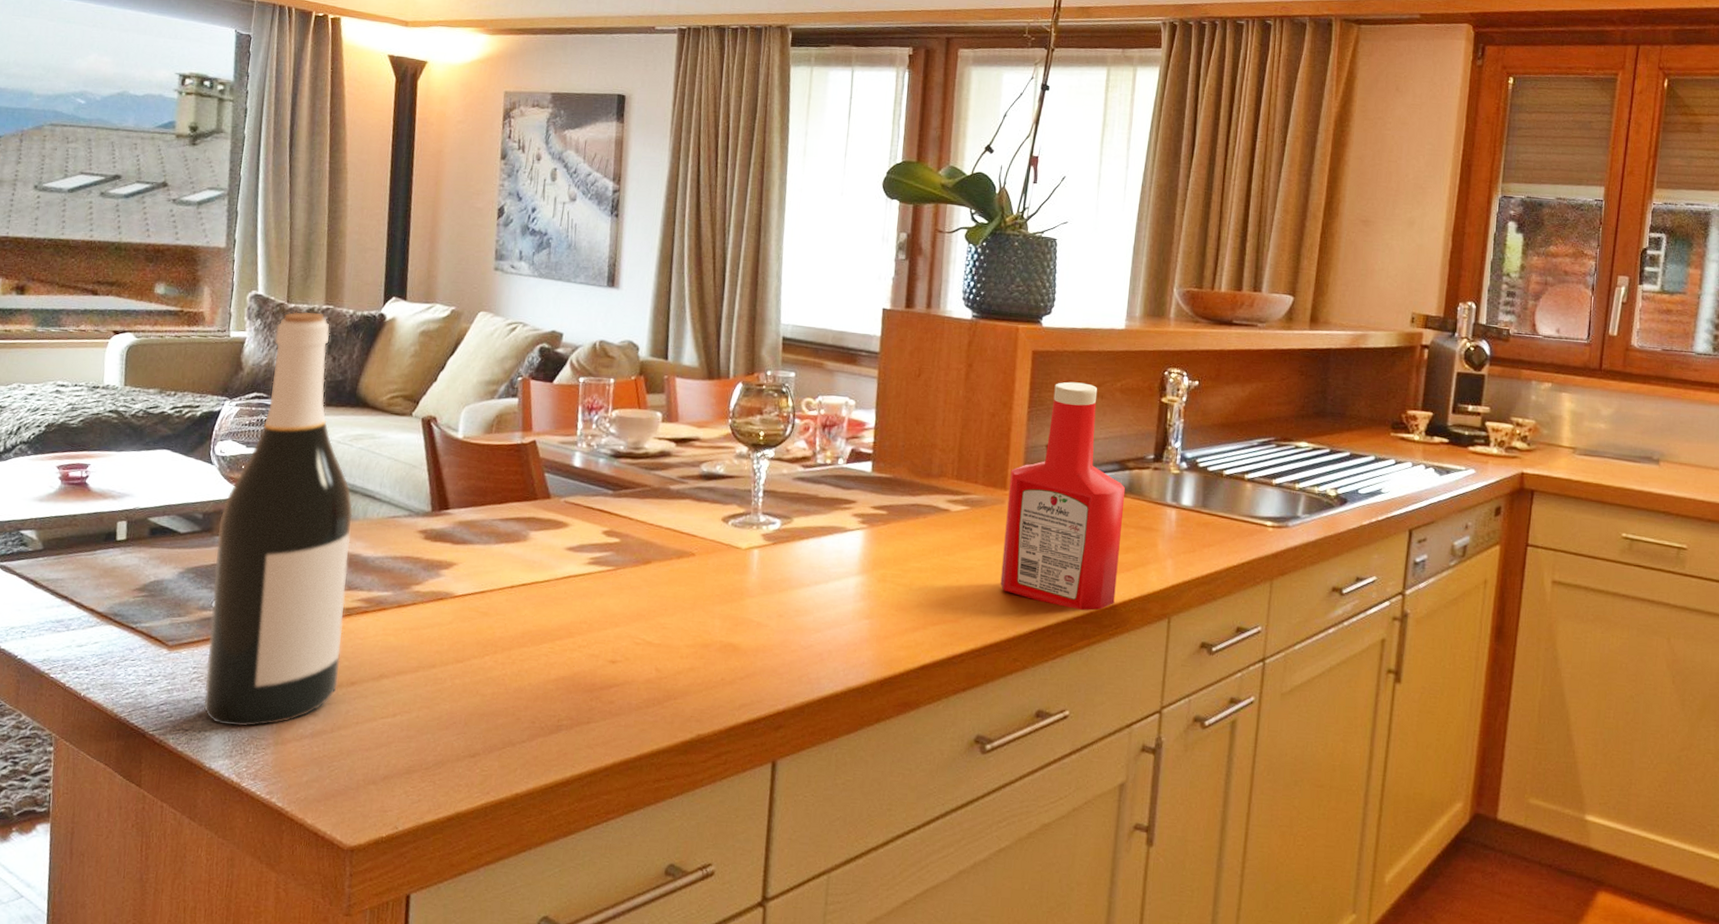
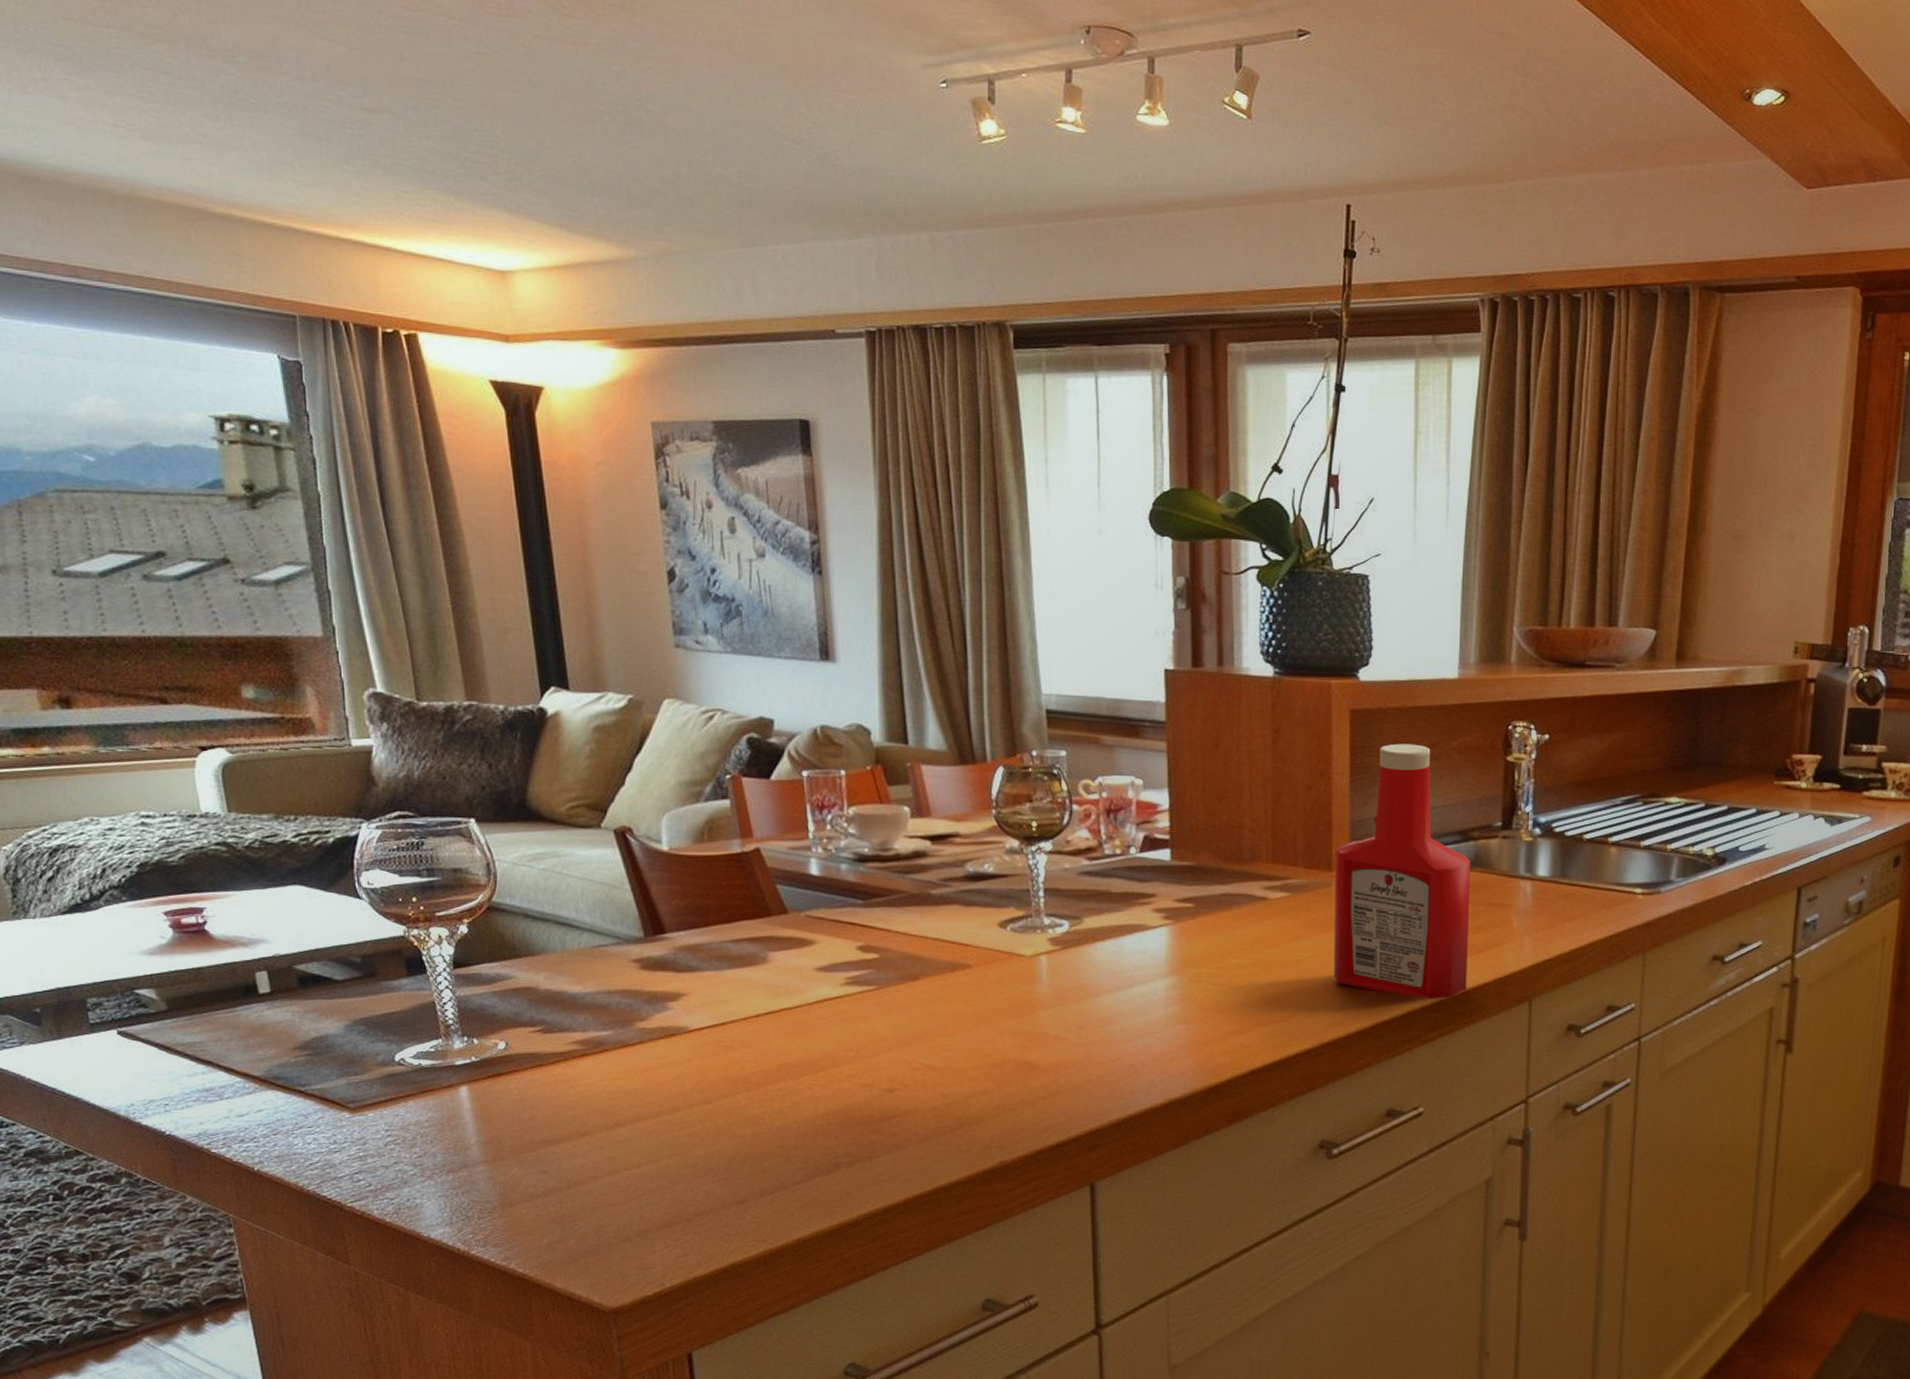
wine bottle: present [204,311,353,727] -> none [383,710,565,1191]

